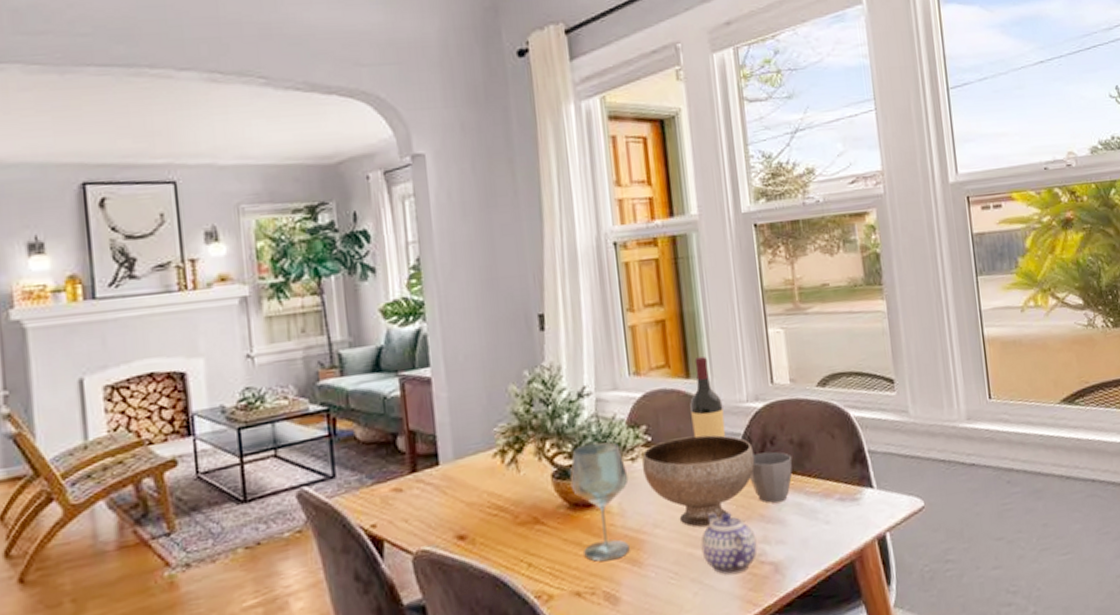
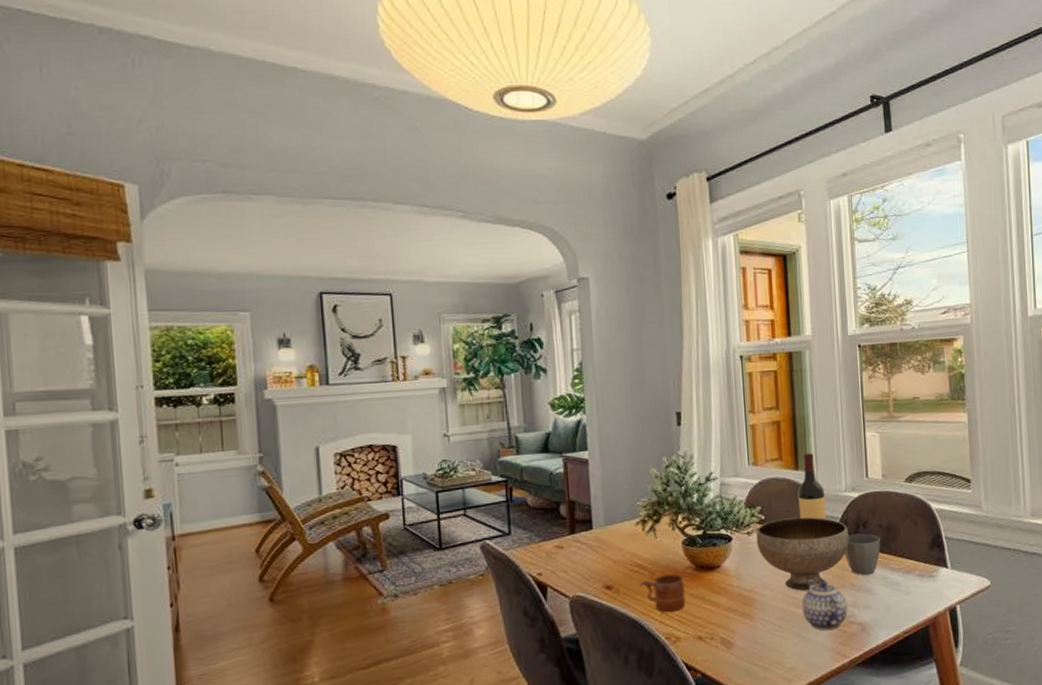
mug: none [499,515,559,564] -> present [639,573,686,612]
wine glass: present [570,441,630,561] -> none [697,517,745,614]

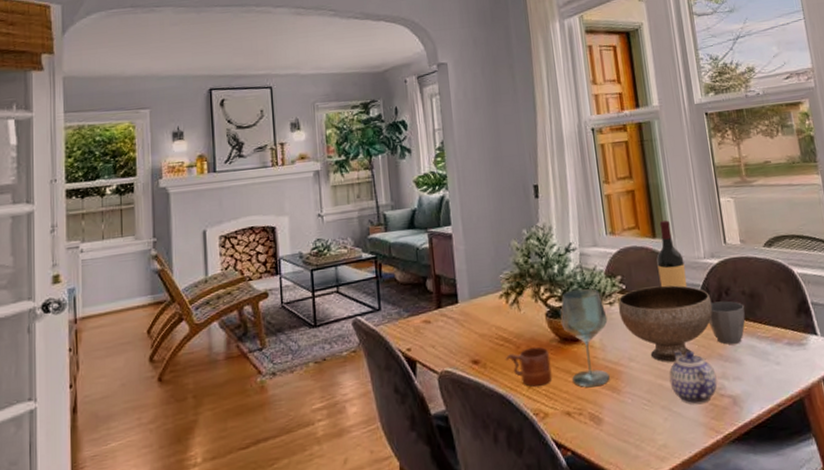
wine glass: none [697,517,745,614] -> present [560,288,610,387]

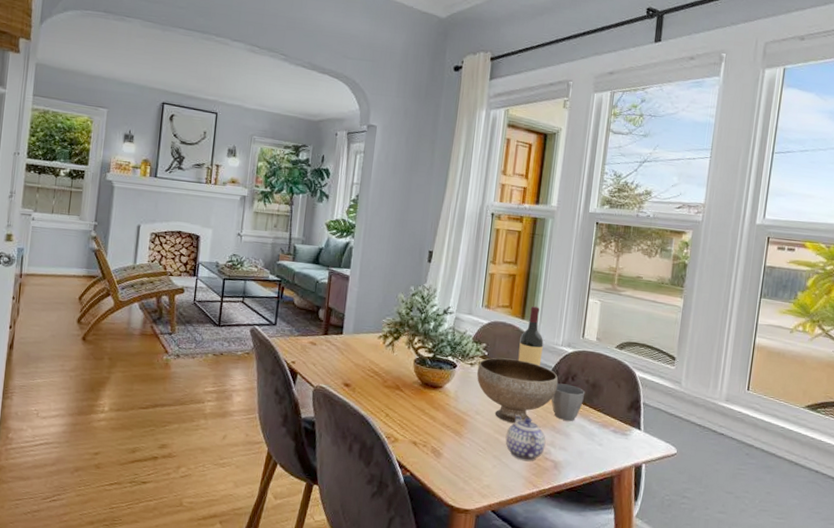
mug: present [505,346,552,387] -> none [372,384,410,416]
wine glass: present [560,288,610,387] -> none [424,345,466,428]

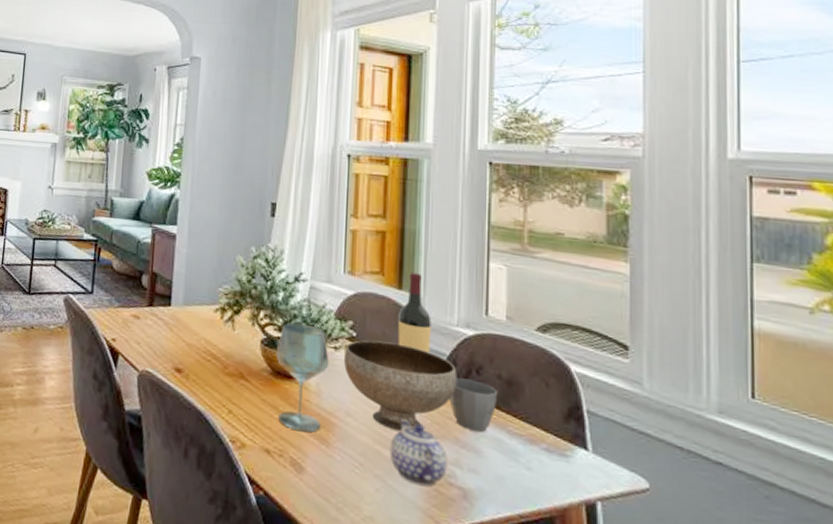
wine glass: none [424,345,466,428] -> present [276,322,329,432]

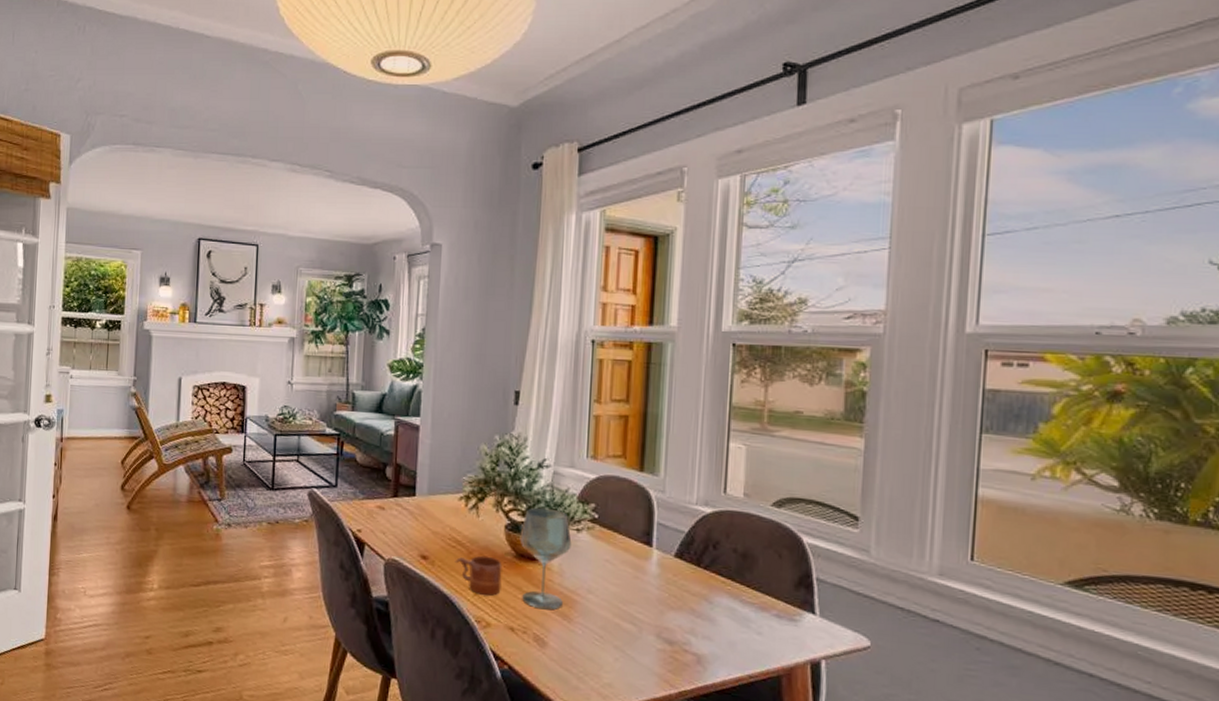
mug: none [209,371,258,414] -> present [455,555,502,596]
bowl: present [343,340,457,432] -> none [585,521,695,606]
teapot: present [389,419,448,487] -> none [628,594,683,655]
wine bottle: present [398,272,432,354] -> none [638,455,672,532]
cup: present [449,377,498,432] -> none [686,553,733,602]

